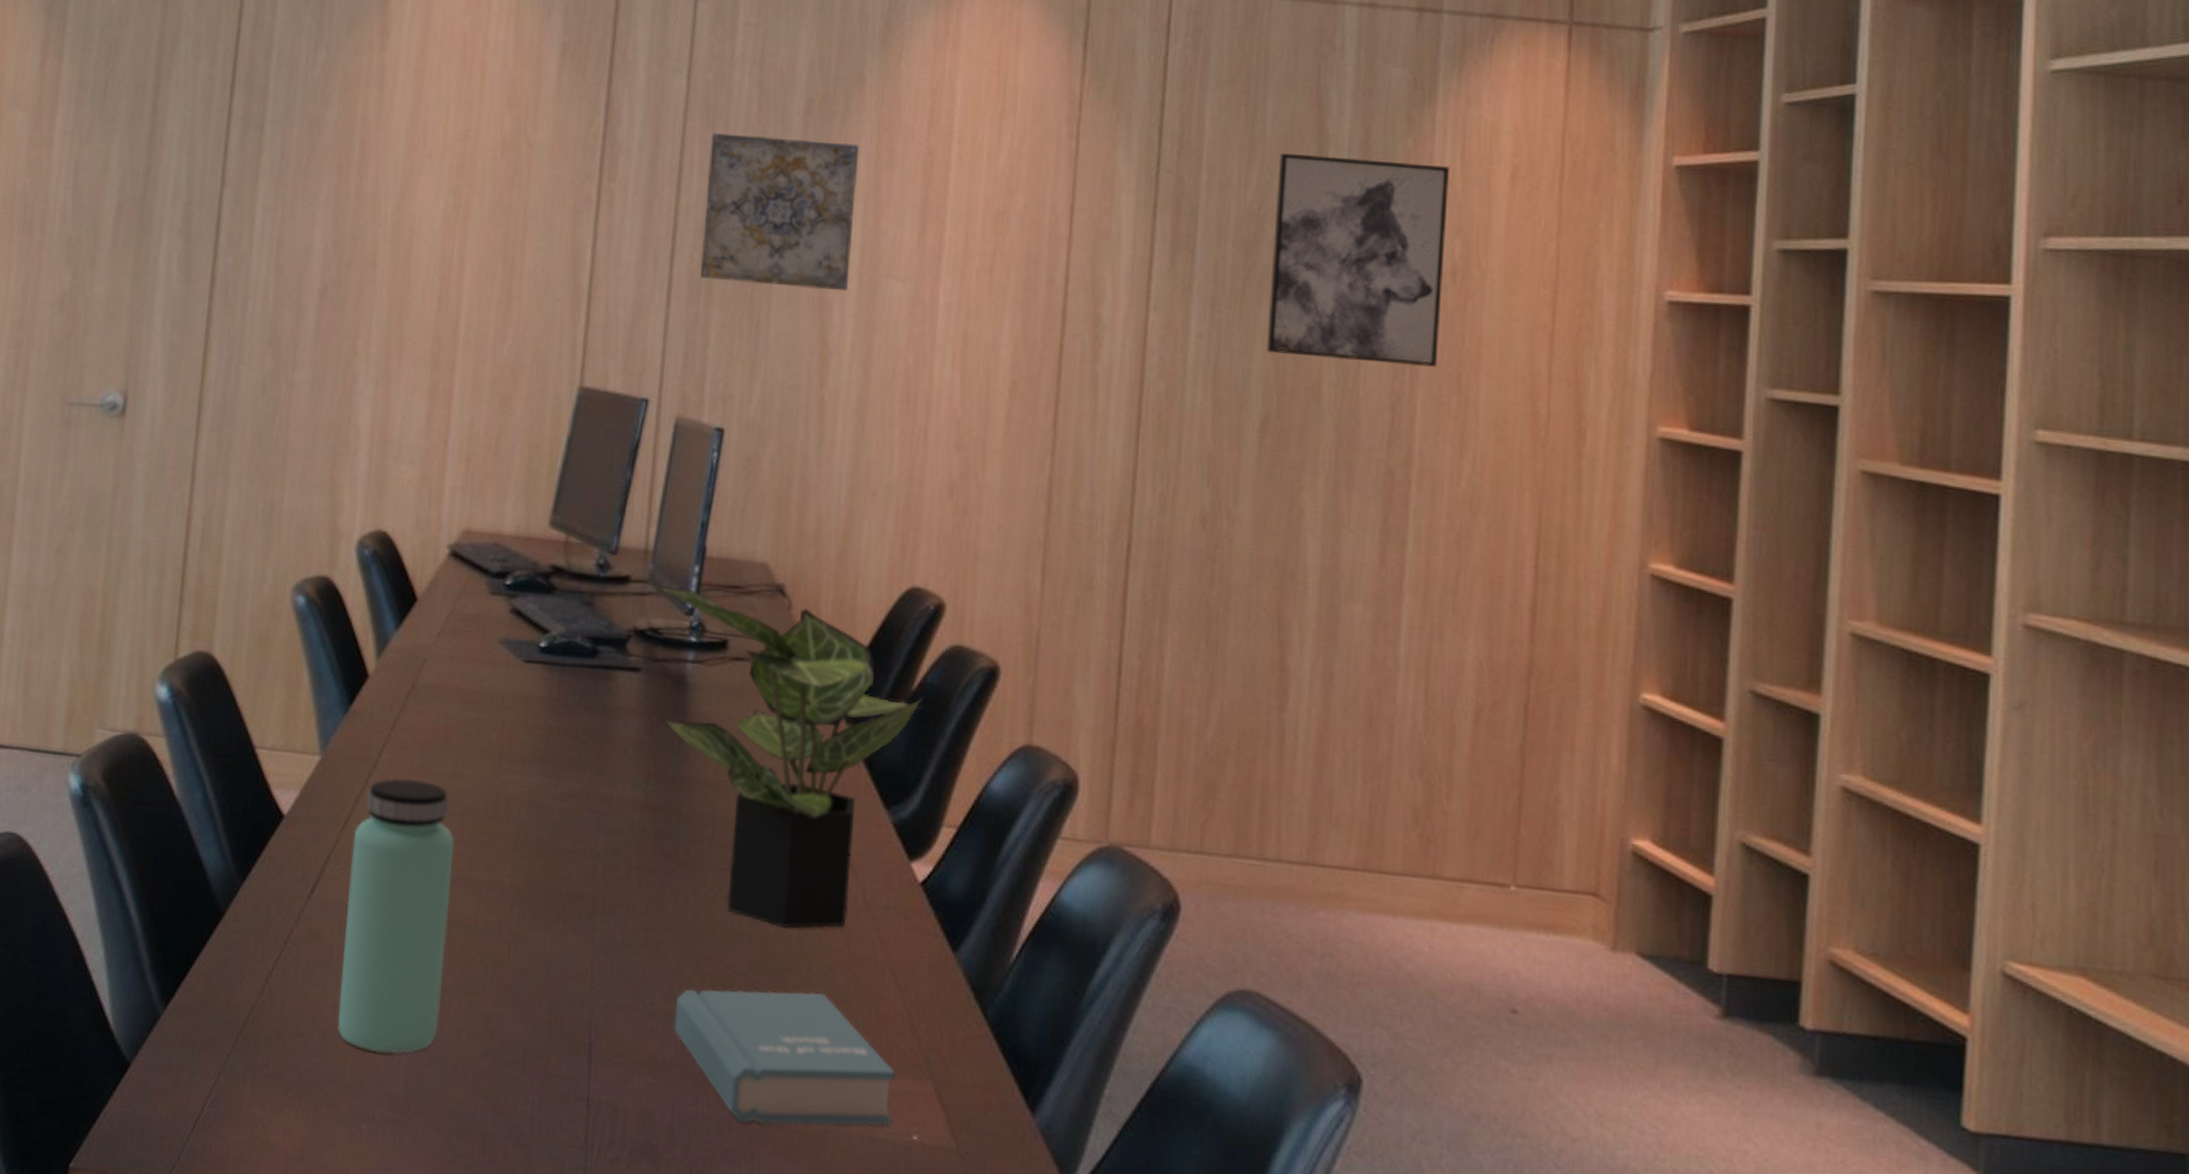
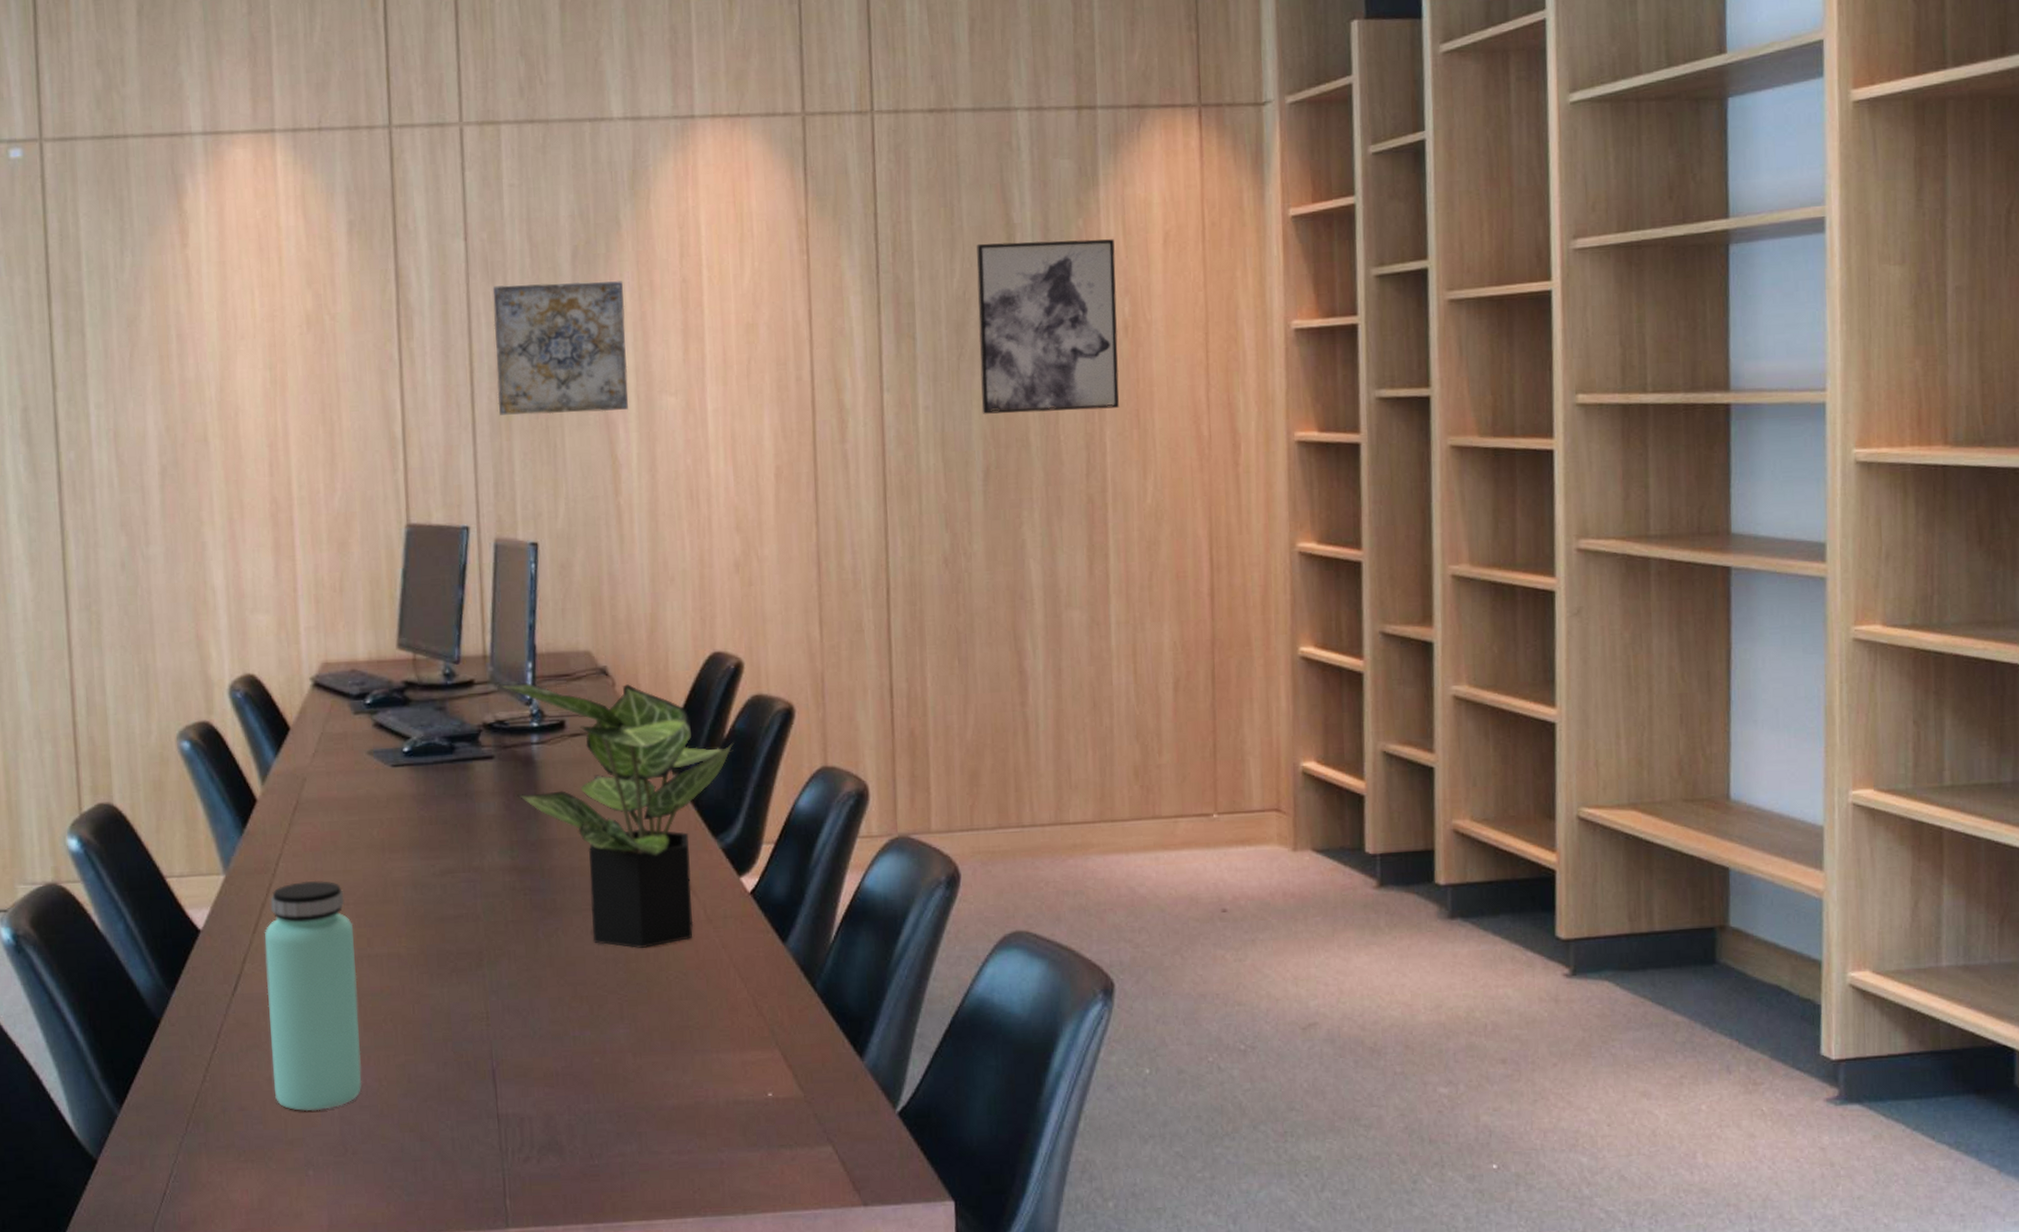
book: present [673,989,896,1127] -> none [561,996,751,1110]

